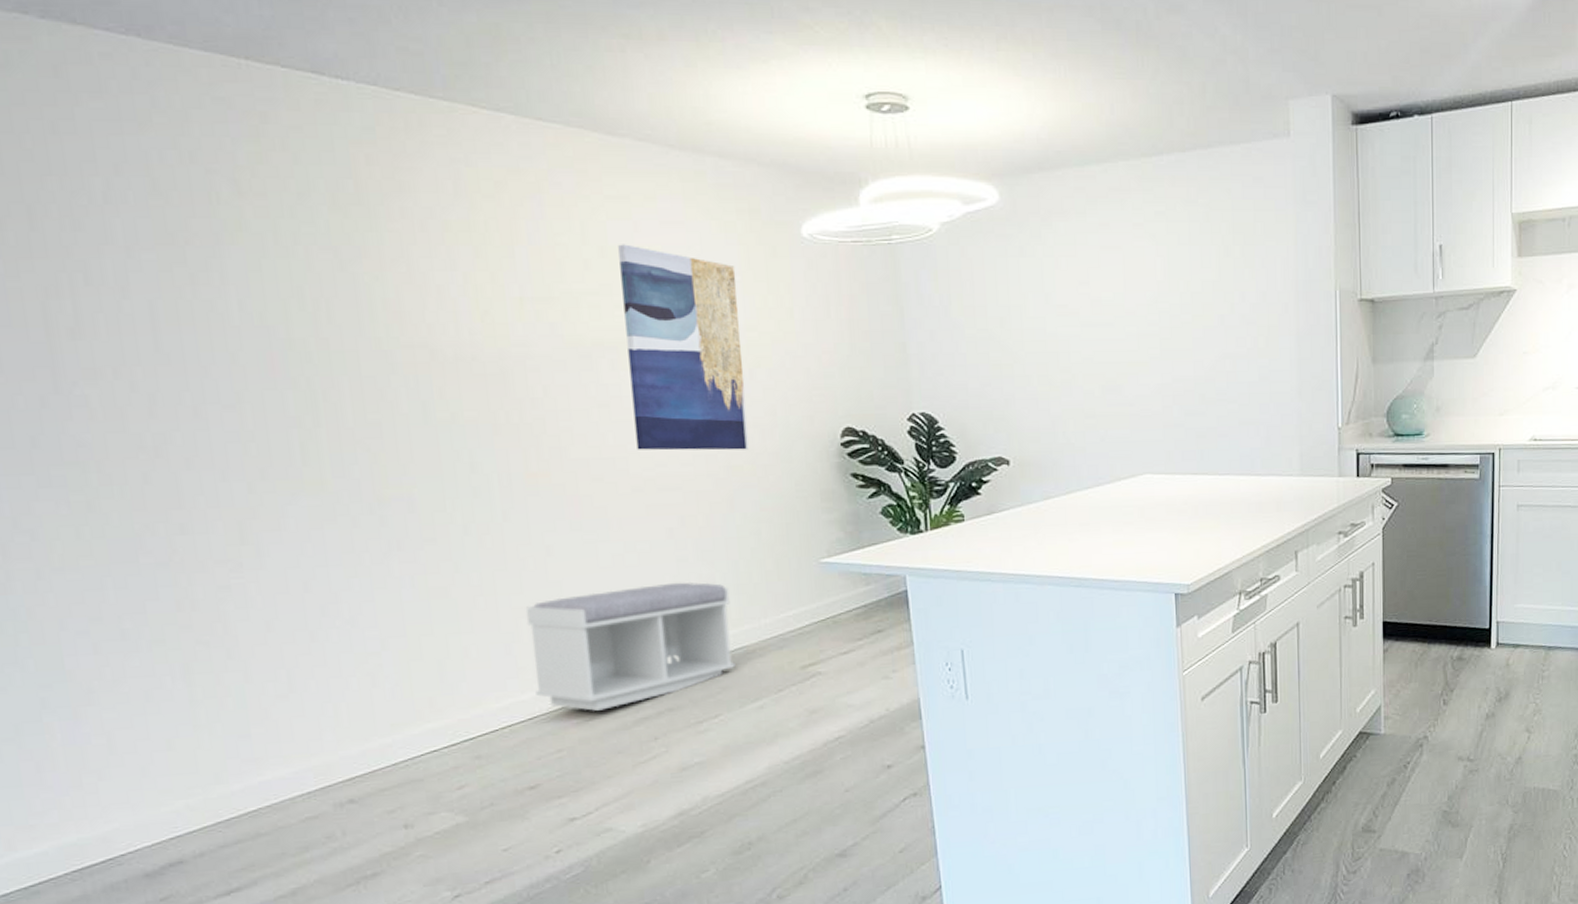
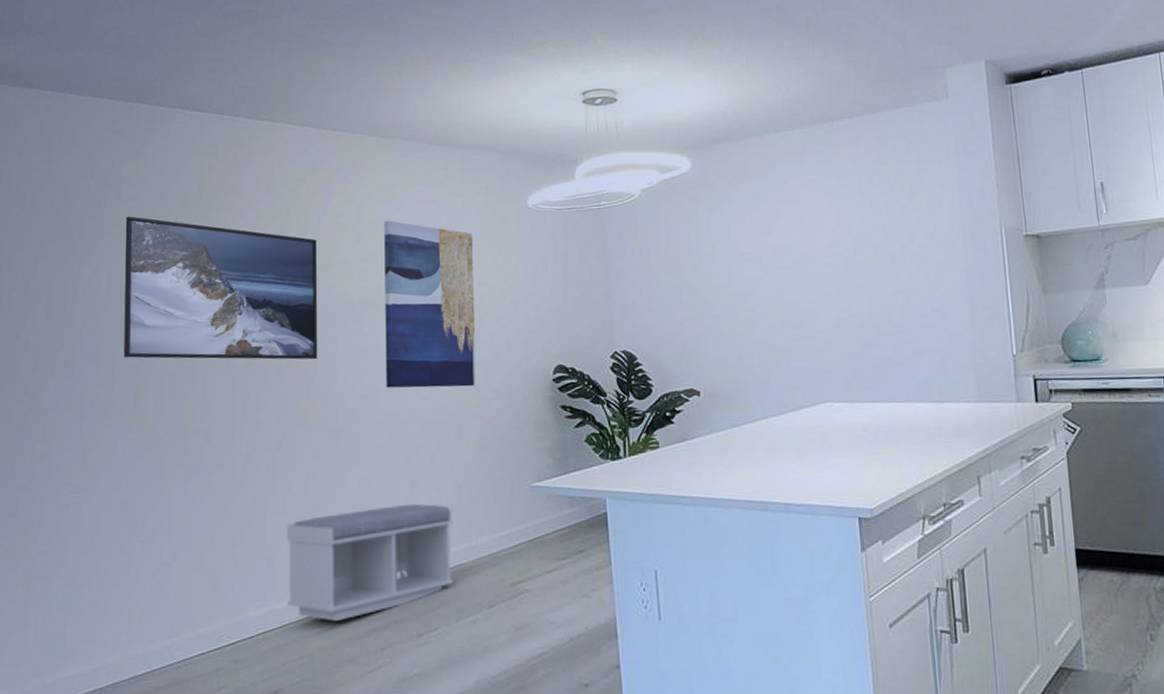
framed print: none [252,219,546,415] -> present [123,216,318,360]

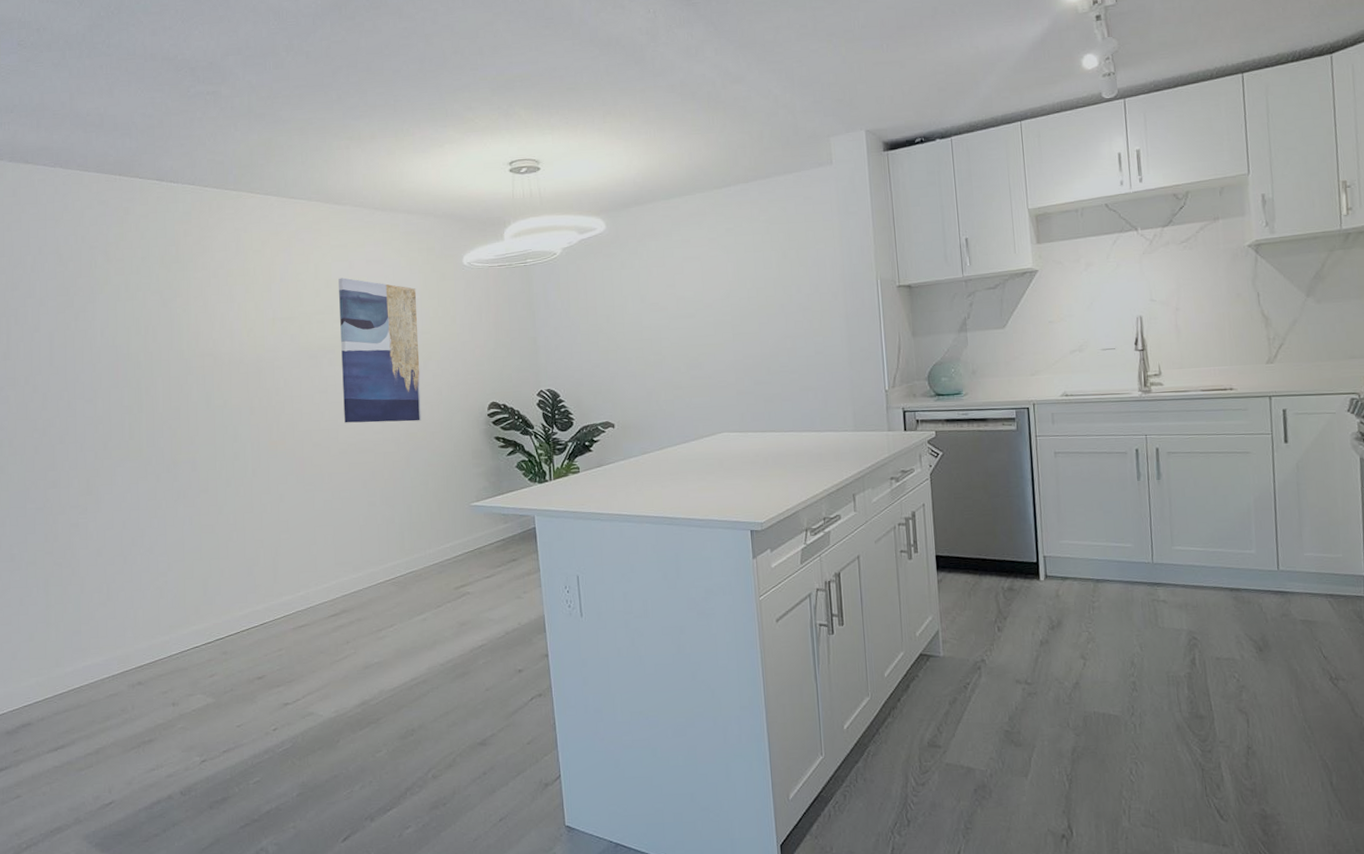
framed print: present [123,216,318,360] -> none [114,276,285,400]
bench: present [286,503,454,621] -> none [263,521,407,619]

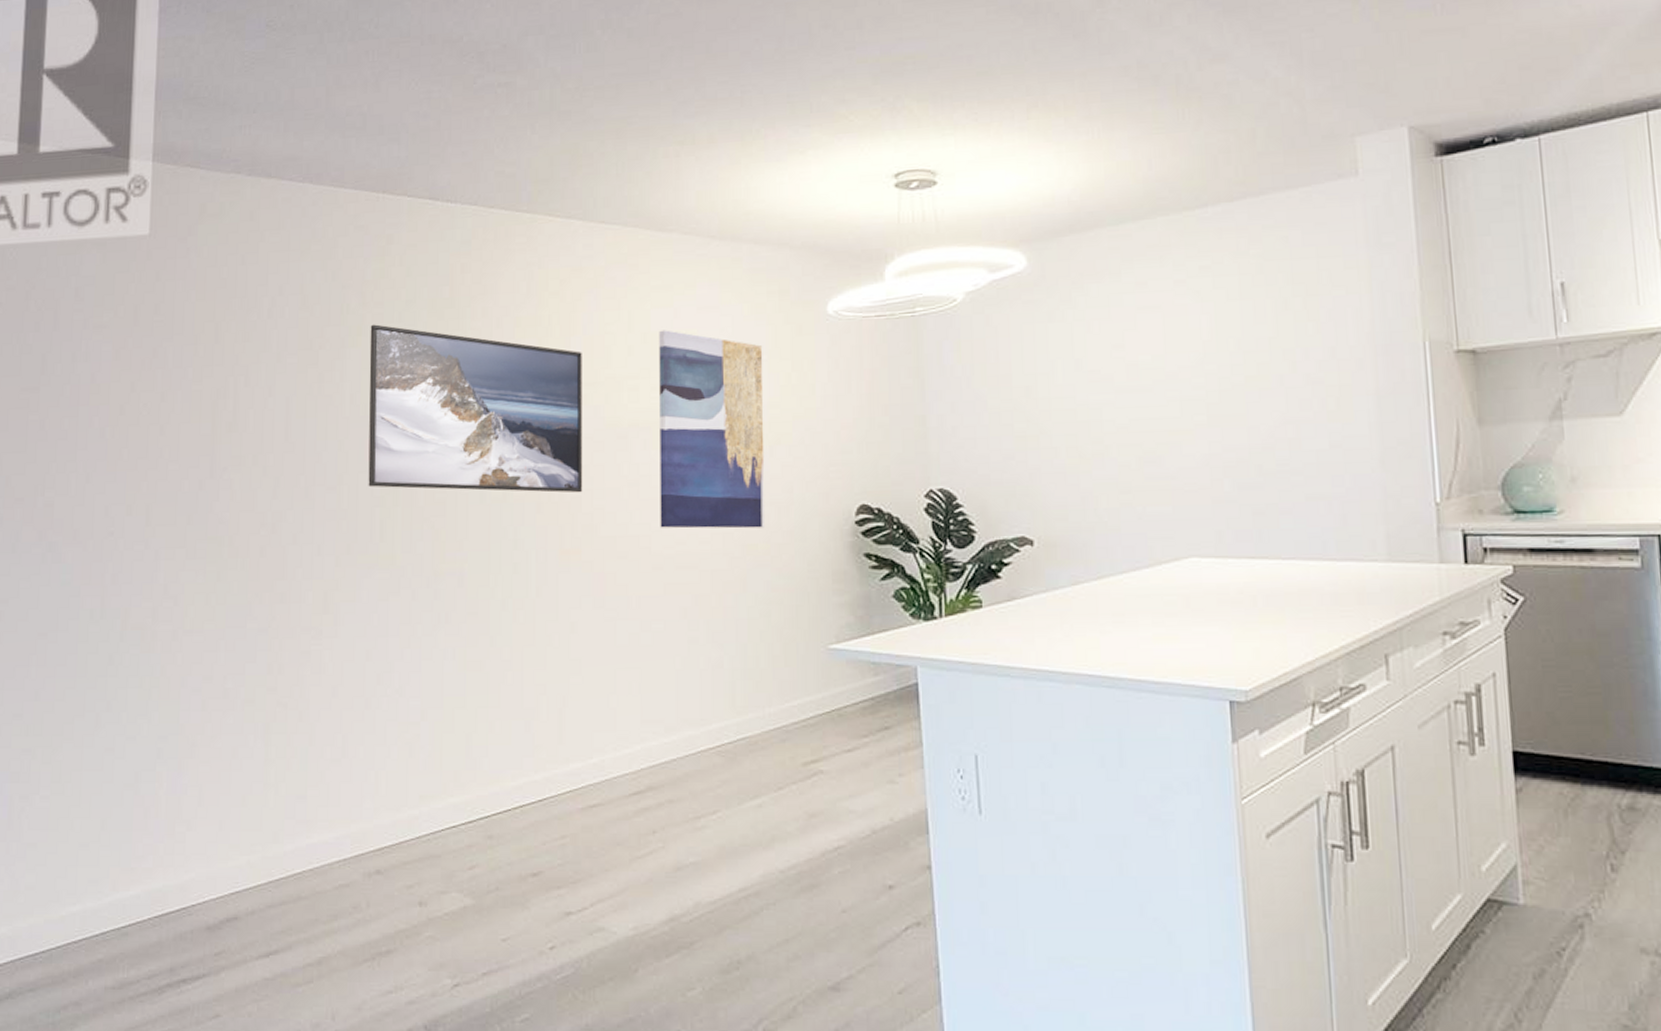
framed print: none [114,276,285,400] -> present [368,324,583,493]

